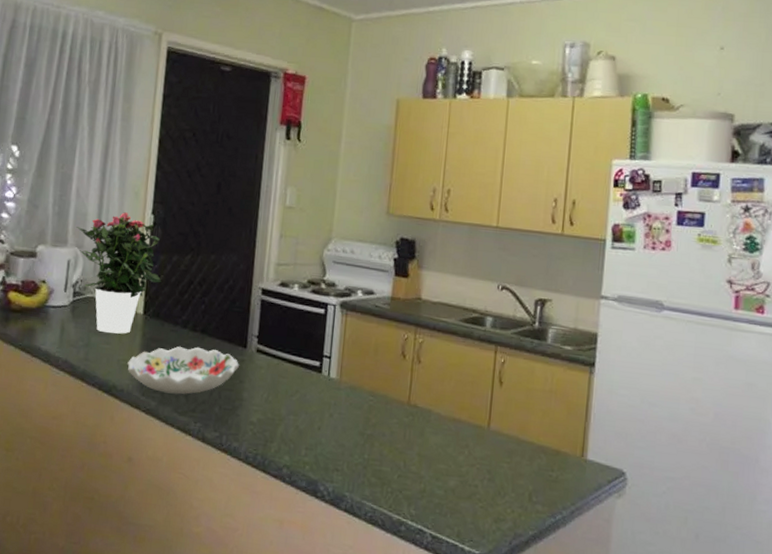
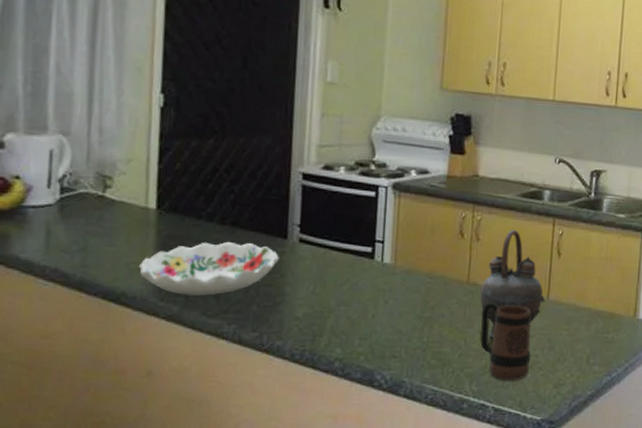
potted flower: present [76,212,162,334] -> none [59,91,178,233]
mug: none [418,425,471,509] -> present [479,301,531,381]
teapot: none [420,354,486,463] -> present [480,229,546,338]

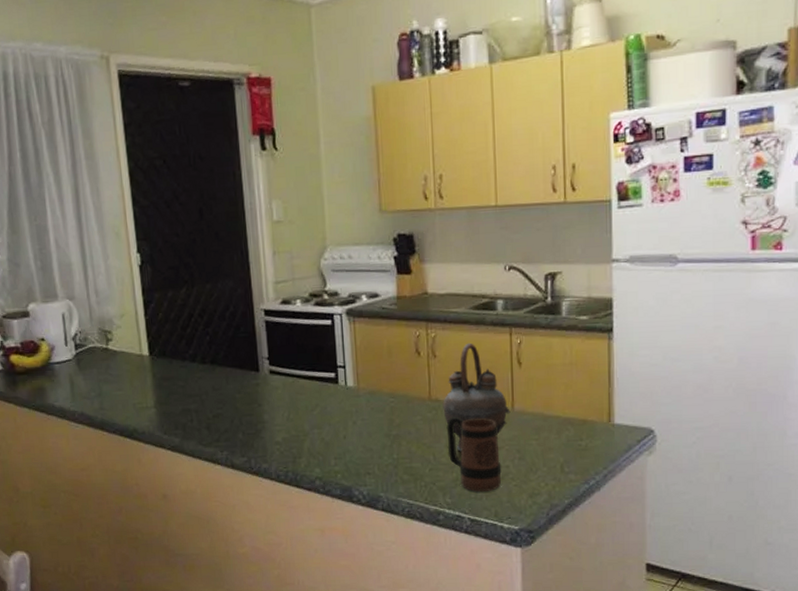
decorative bowl: present [139,241,279,296] -> none [143,377,255,428]

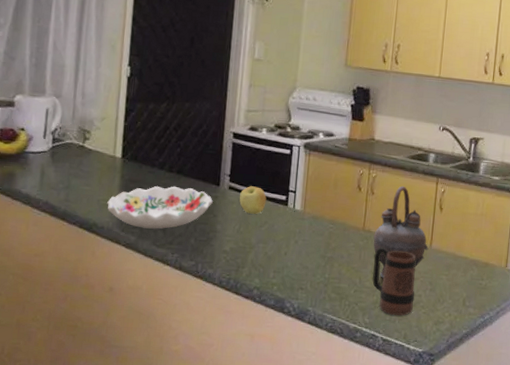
decorative bowl: none [143,377,255,428] -> present [107,186,213,229]
apple: none [282,367,314,398] -> present [239,186,267,214]

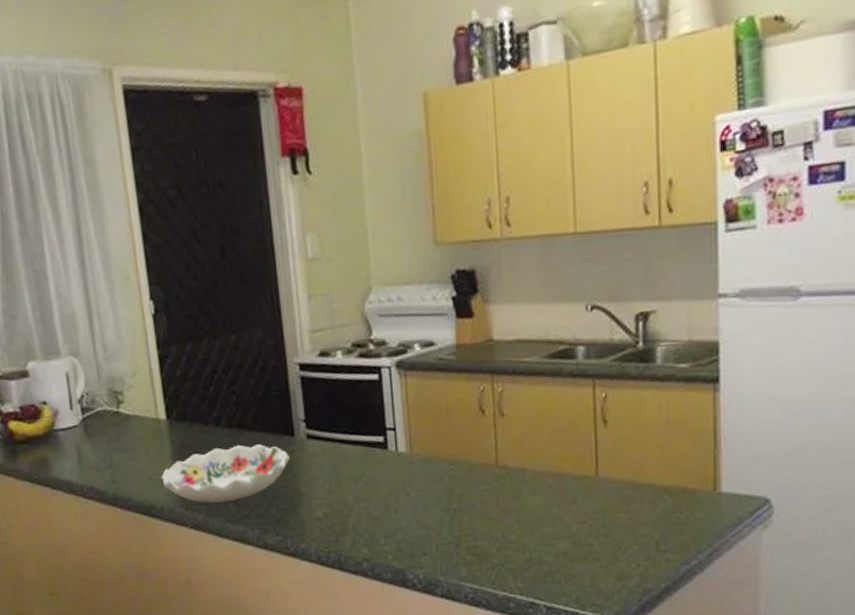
apple: present [239,186,267,214] -> none [322,430,359,466]
mug: present [372,247,416,316] -> none [517,485,584,575]
teapot: present [373,186,429,278] -> none [512,398,594,527]

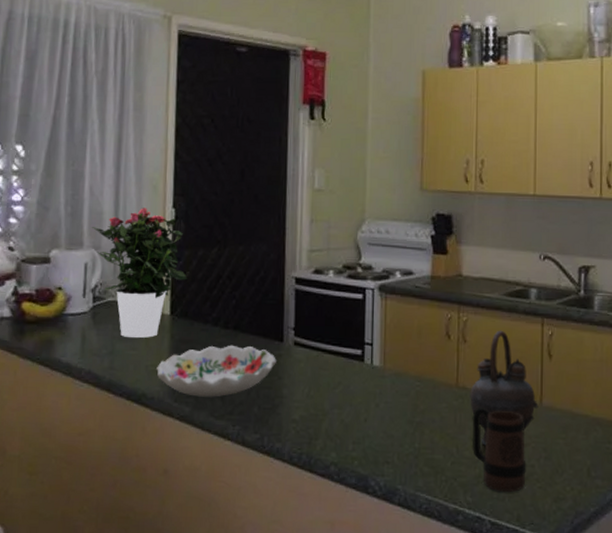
potted flower: none [66,303,180,448] -> present [92,208,188,338]
teapot: none [512,398,594,527] -> present [470,330,539,446]
mug: none [517,485,584,575] -> present [471,406,526,493]

